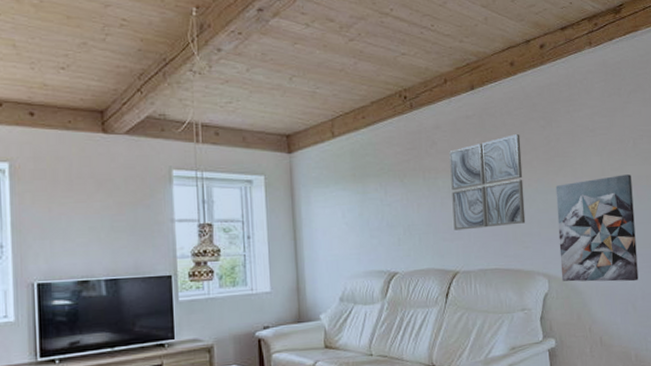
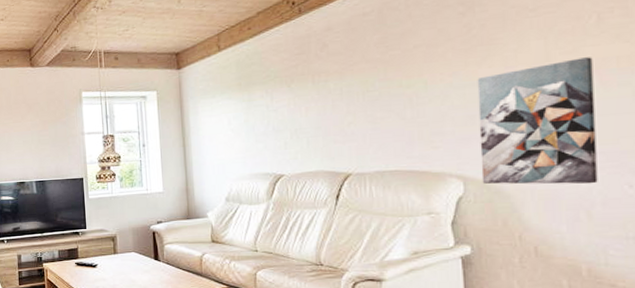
wall art: present [449,134,526,230] -> none [342,25,436,132]

